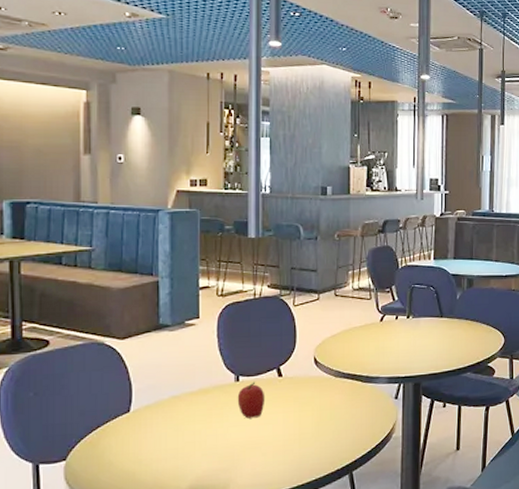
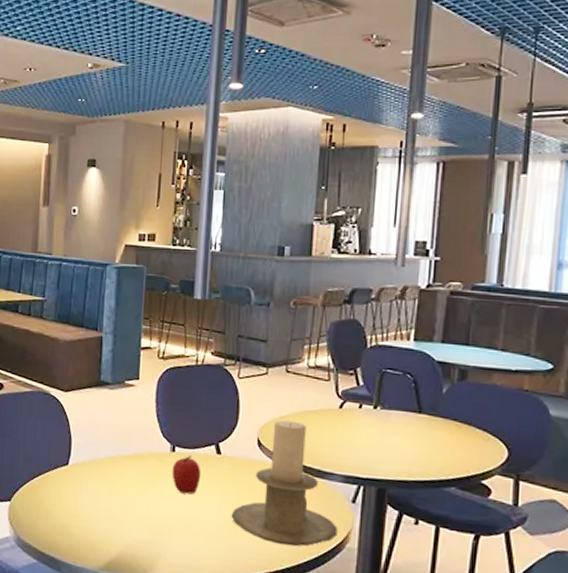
candle holder: none [295,337,385,447] -> present [231,420,338,547]

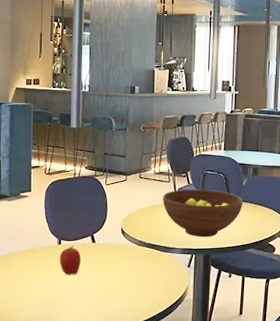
candle holder: present [231,420,338,547] -> none [104,213,179,304]
fruit bowl: none [318,392,442,464] -> present [163,189,243,237]

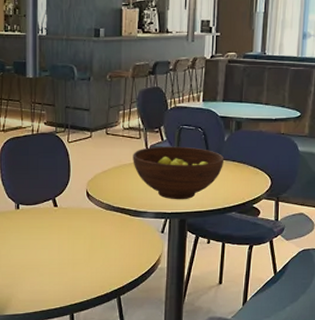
fruit: present [59,245,81,275] -> none [17,210,42,243]

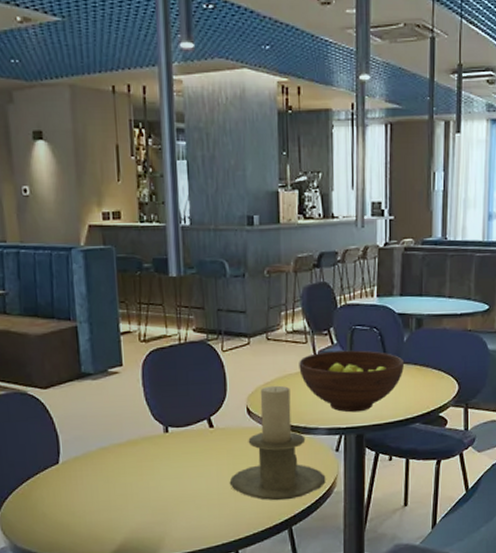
candle holder: none [68,173,152,273] -> present [229,385,326,501]

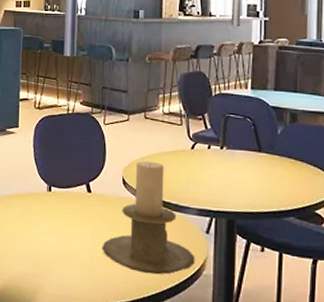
fruit bowl: present [299,350,405,413] -> none [173,135,279,198]

